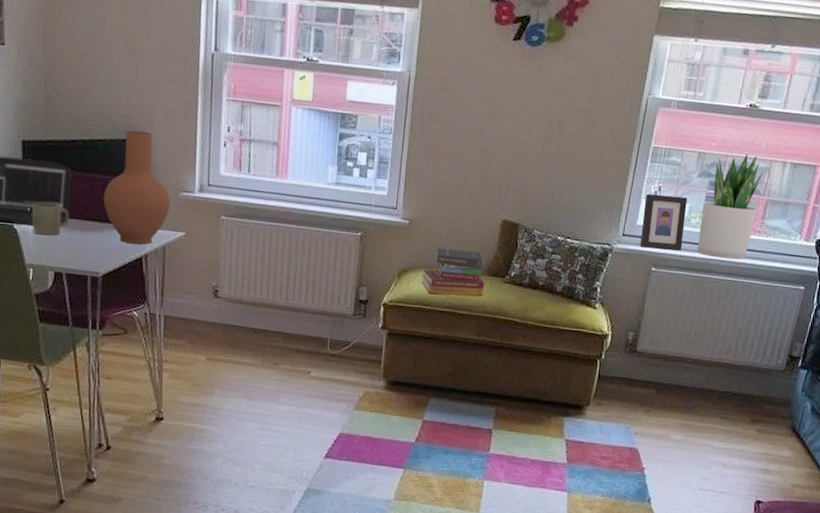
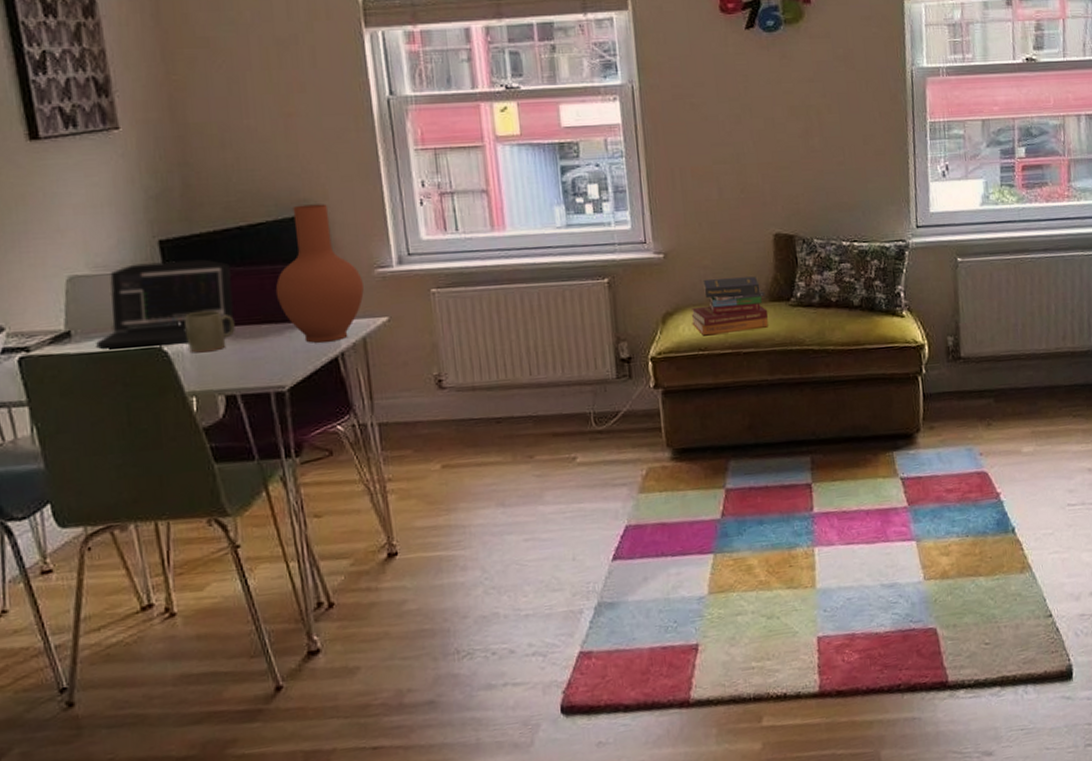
picture frame: present [640,193,688,251] -> none [932,172,987,238]
planter: present [697,153,762,260] -> none [1000,112,1061,235]

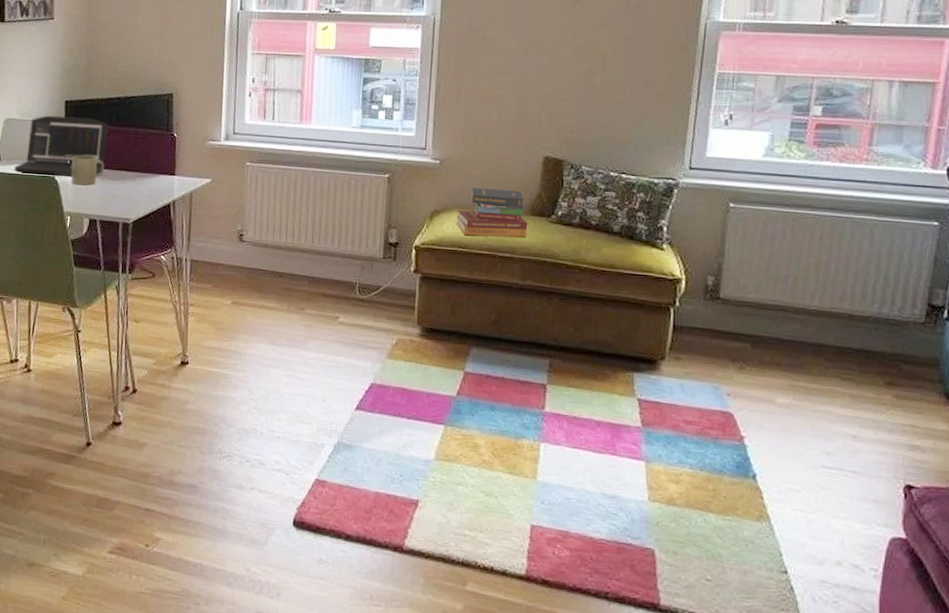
vase: present [275,204,364,343] -> none [135,86,197,192]

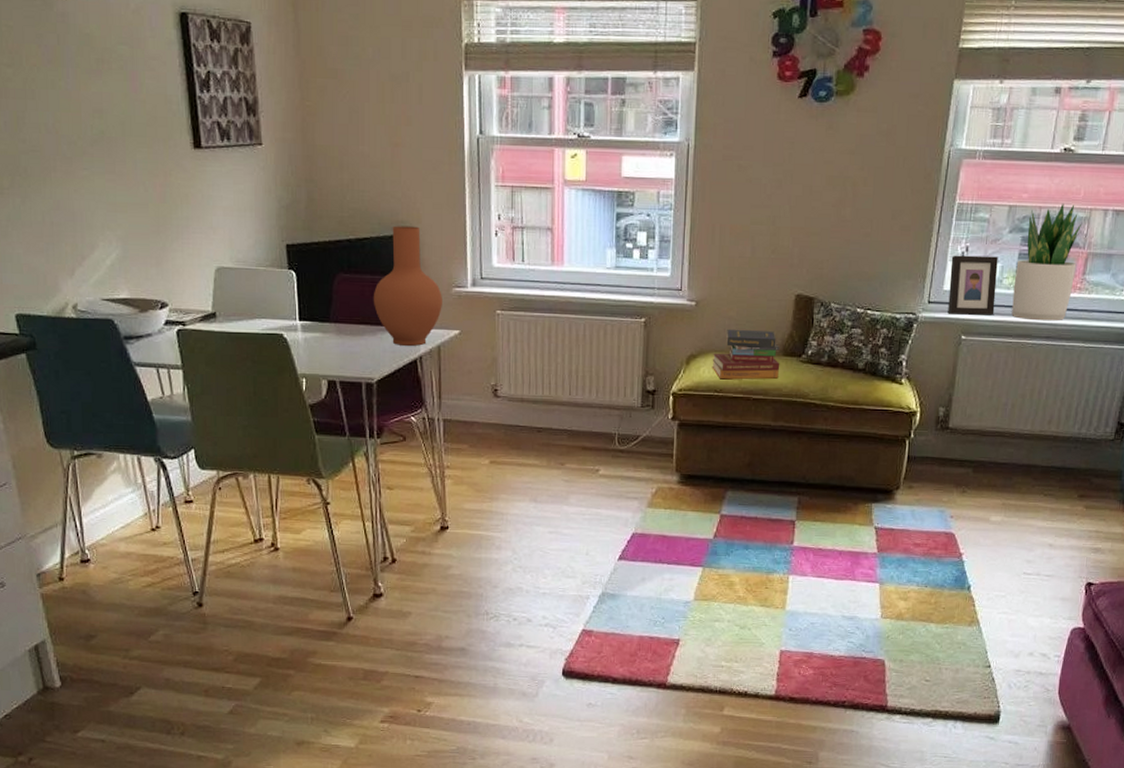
laptop: present [14,115,108,178] -> none [234,262,339,334]
mug: present [71,154,104,186] -> none [300,307,339,343]
vase: none [135,86,197,192] -> present [373,225,442,346]
picture frame: none [712,122,767,184] -> present [948,255,998,316]
planter: none [787,73,862,193] -> present [1011,203,1081,321]

